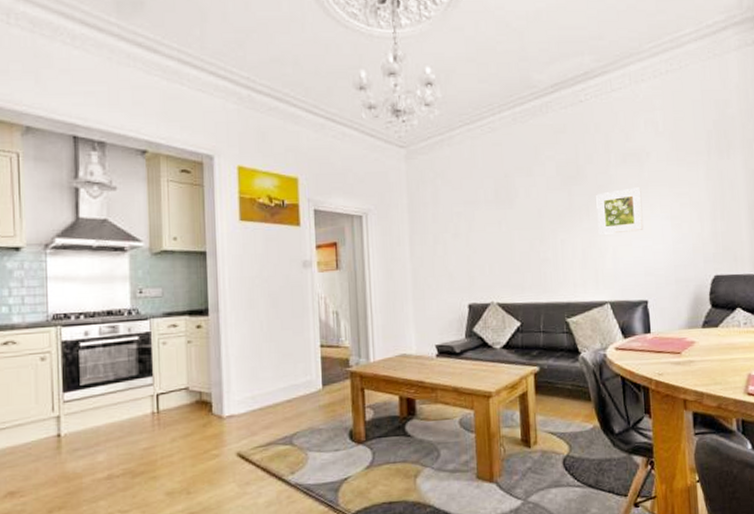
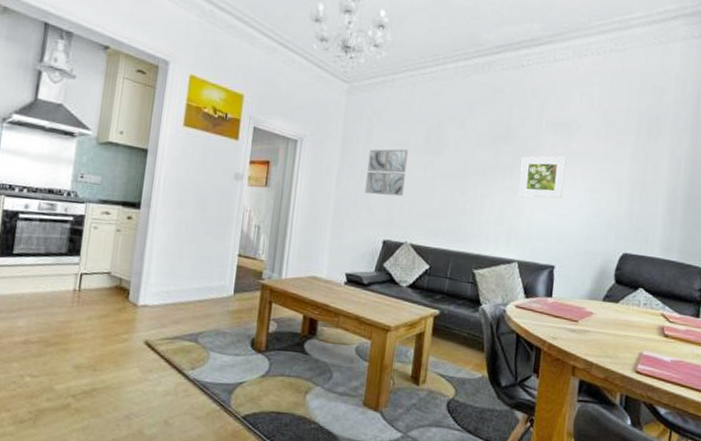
wall art: none [438,207,481,260] -> present [364,149,408,197]

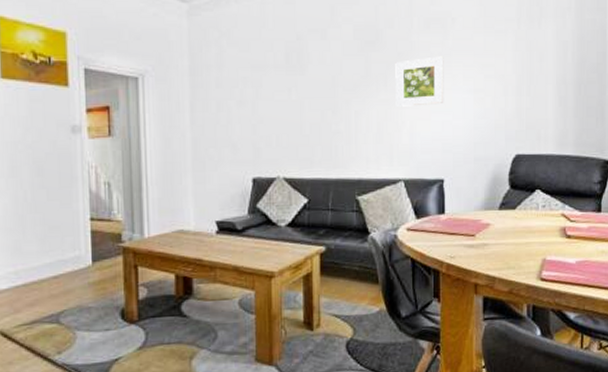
wall art: present [364,149,408,197] -> none [223,72,268,129]

